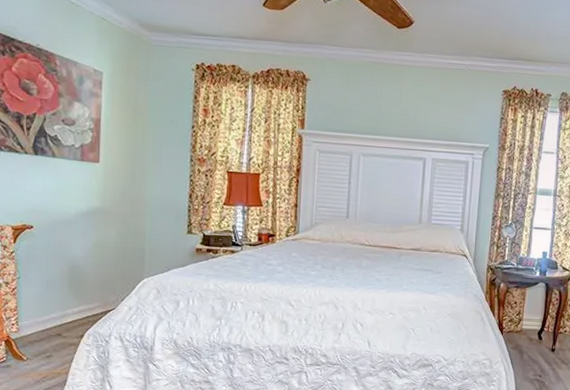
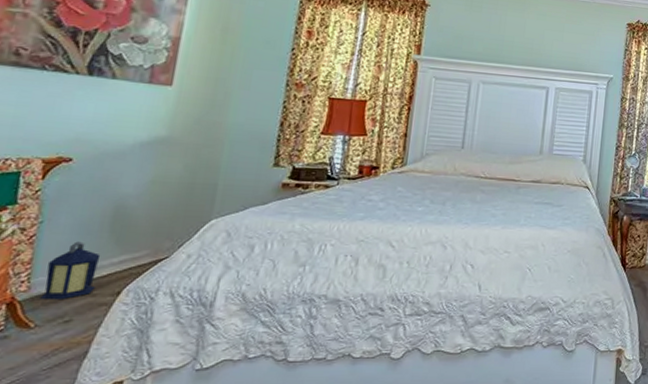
lantern: none [27,294,65,340] -> present [40,241,101,300]

